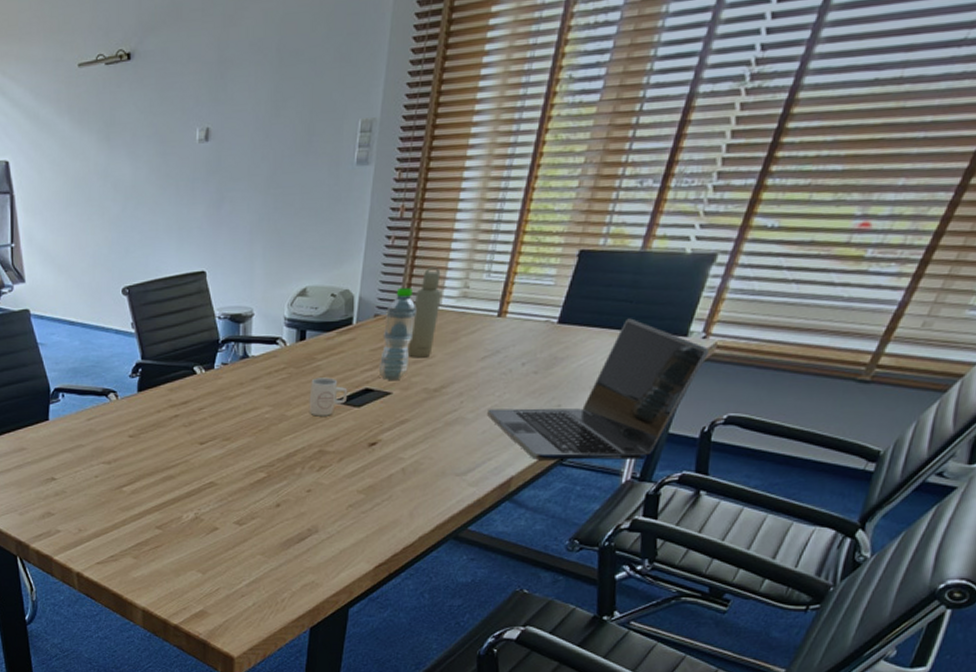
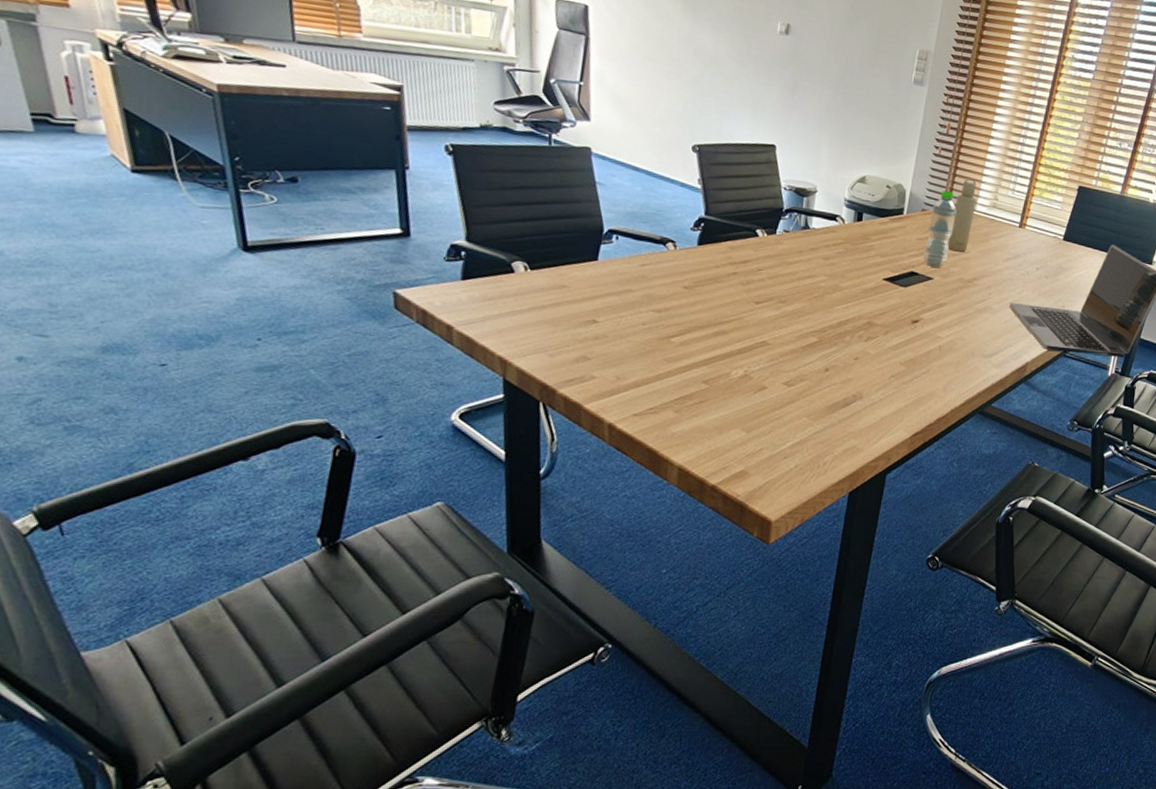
mug: present [309,377,348,417] -> none [861,256,897,292]

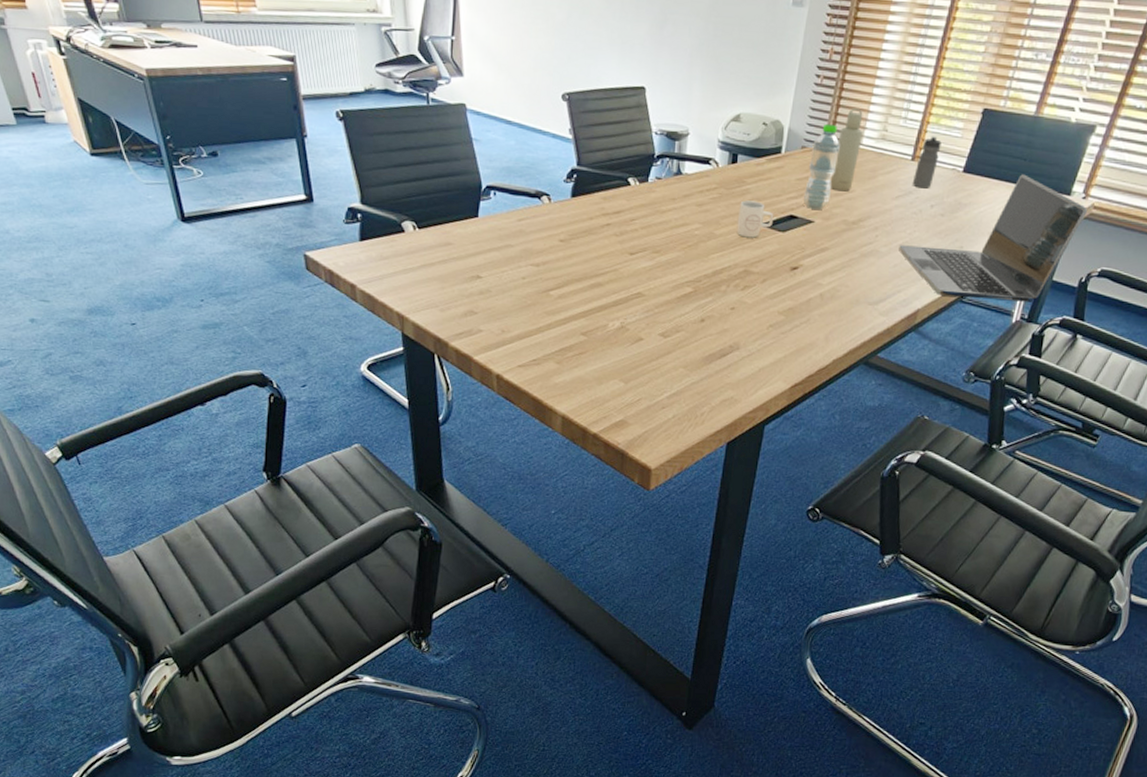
mug: none [861,256,897,292] -> present [736,200,774,238]
water bottle: none [1020,207,1044,253] -> present [912,136,942,189]

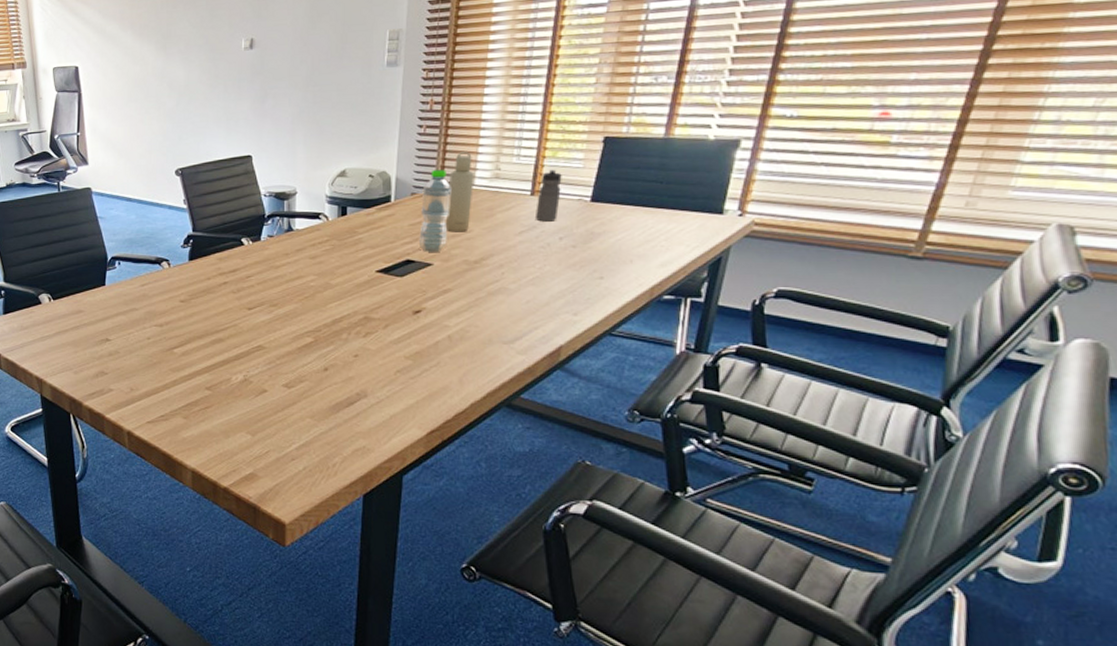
mug: present [736,200,774,238] -> none [352,249,390,285]
laptop: present [899,174,1087,302] -> none [529,197,747,331]

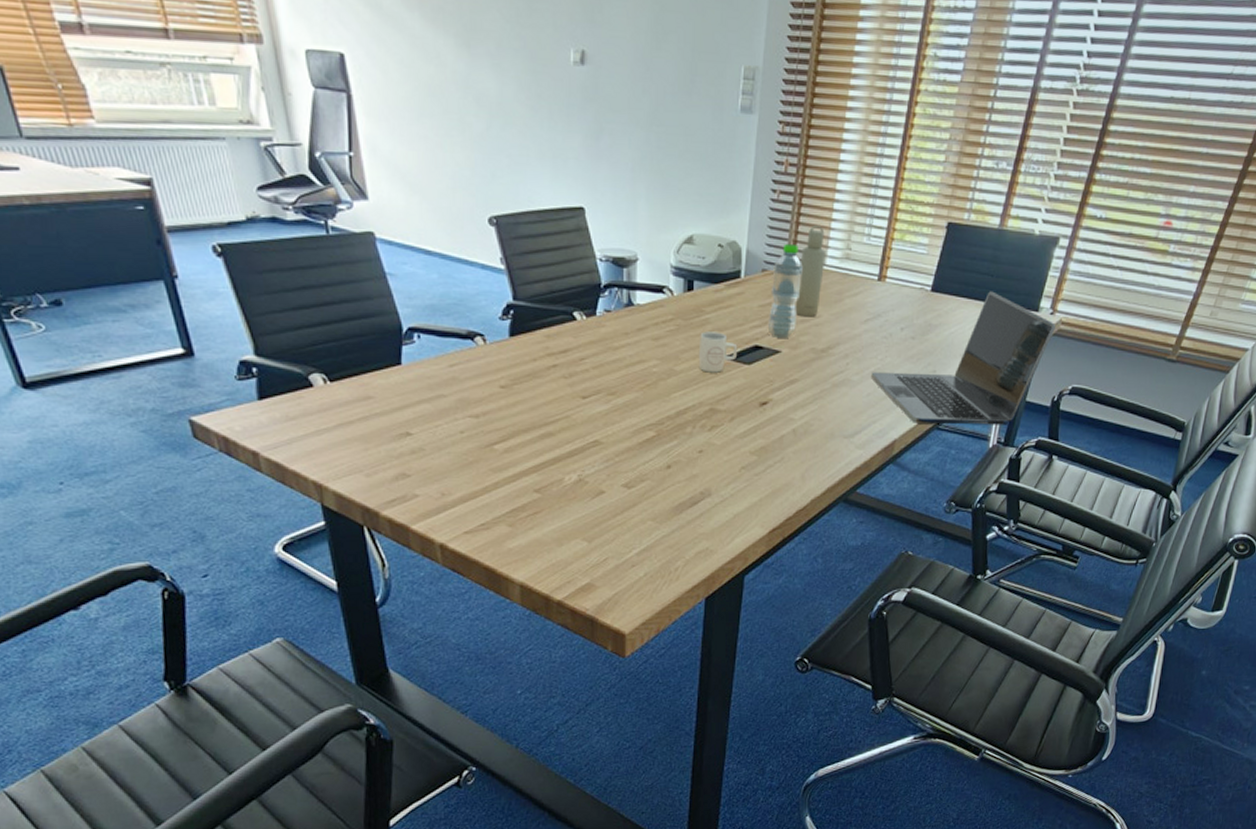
mug: none [352,249,390,285] -> present [698,331,738,373]
laptop: none [529,197,747,331] -> present [871,291,1055,425]
water bottle: present [534,169,562,222] -> none [880,253,907,310]

